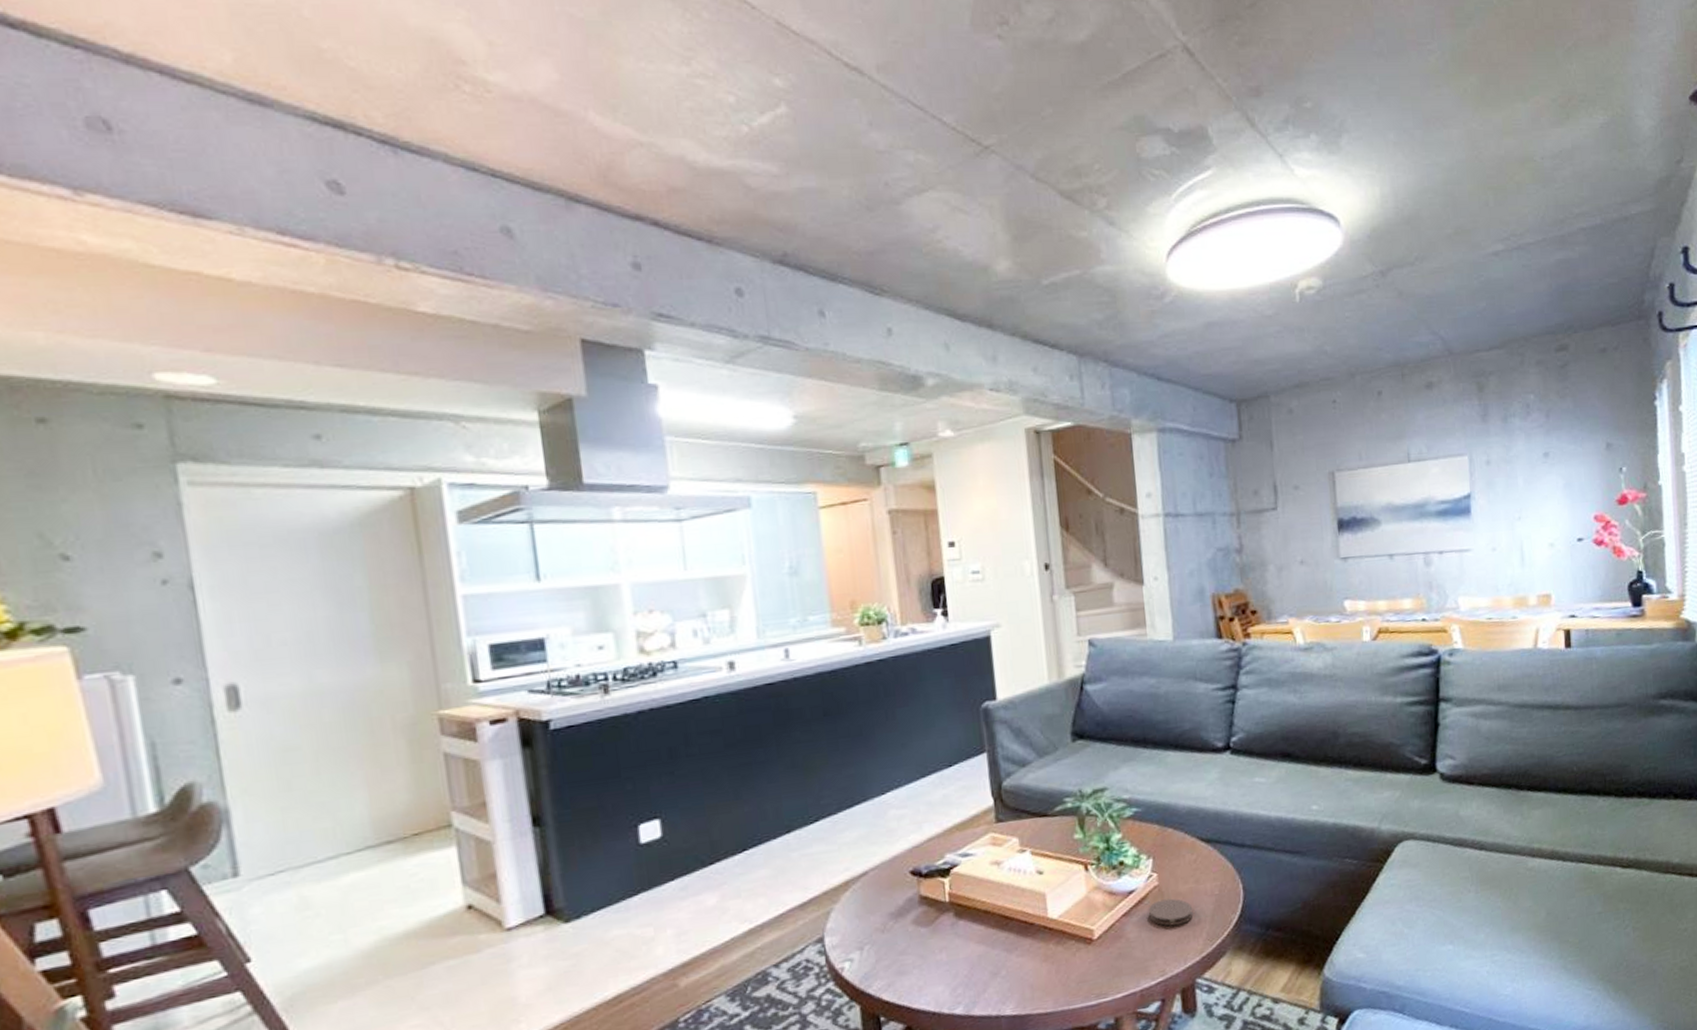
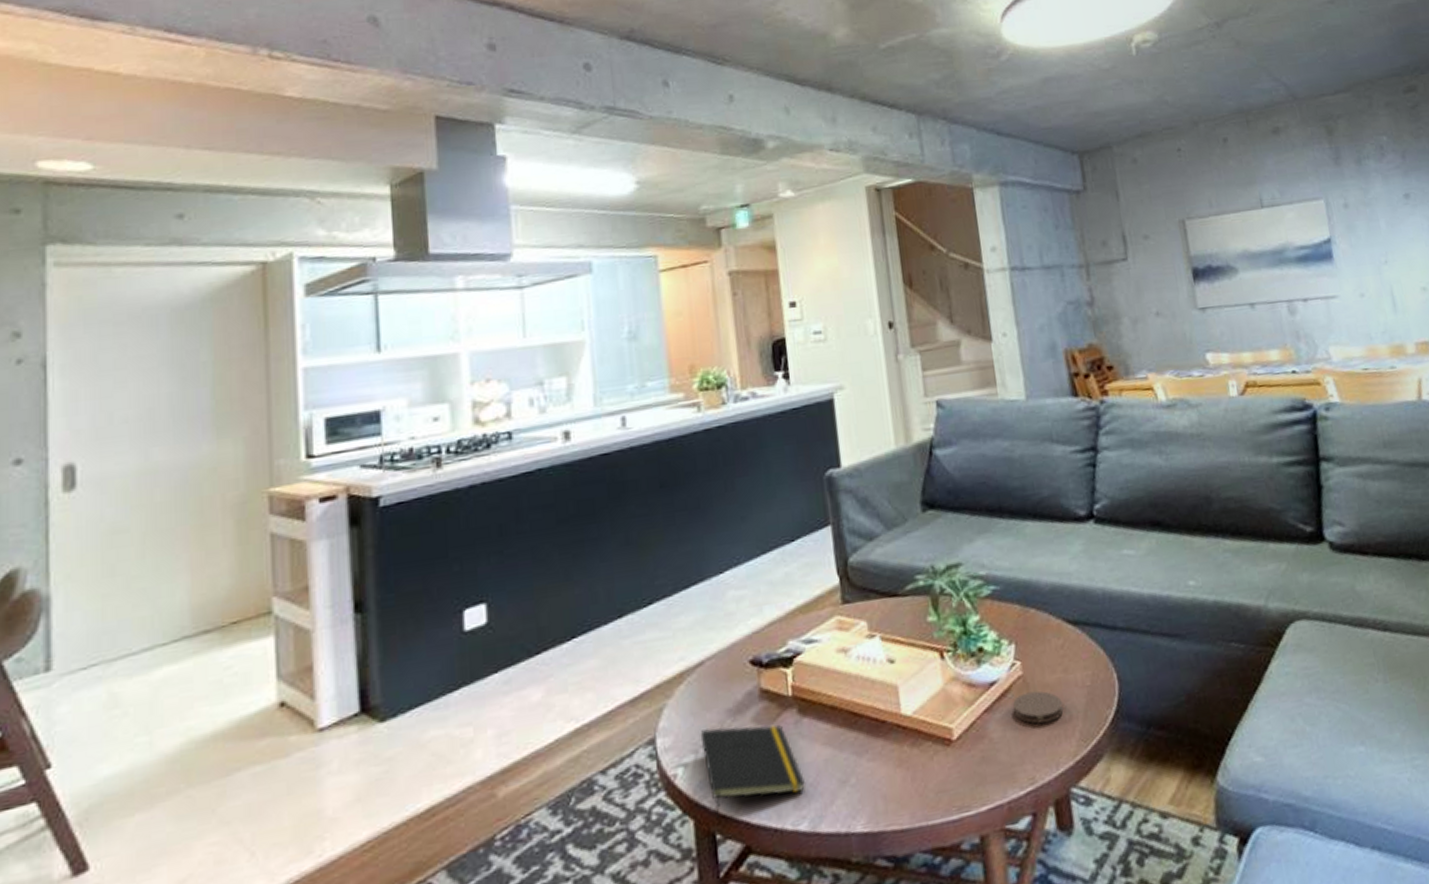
notepad: none [865,926,962,1005] -> present [700,725,806,819]

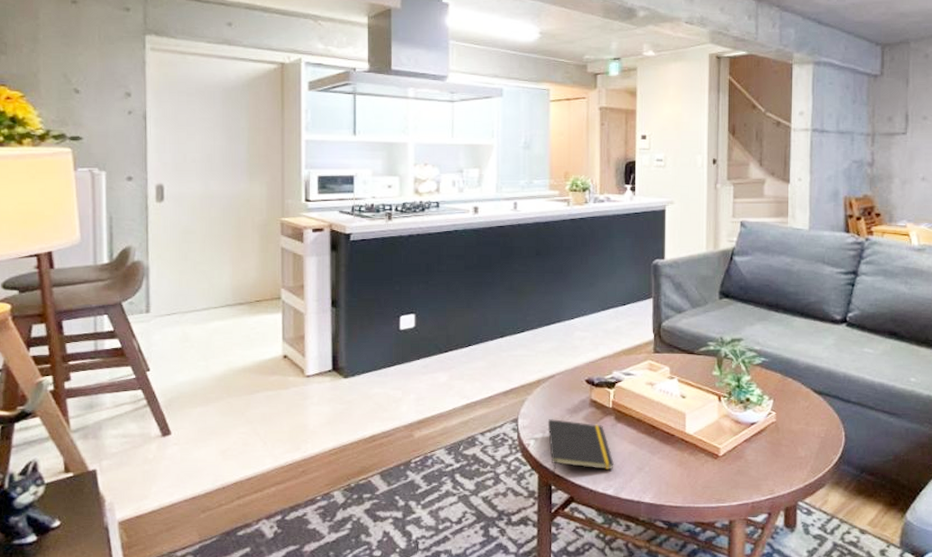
coaster: present [1013,691,1064,724] -> none [765,434,802,456]

